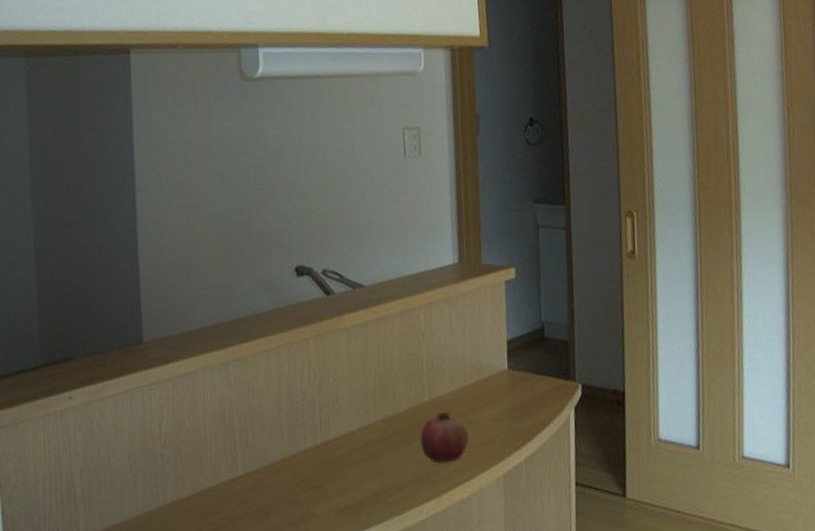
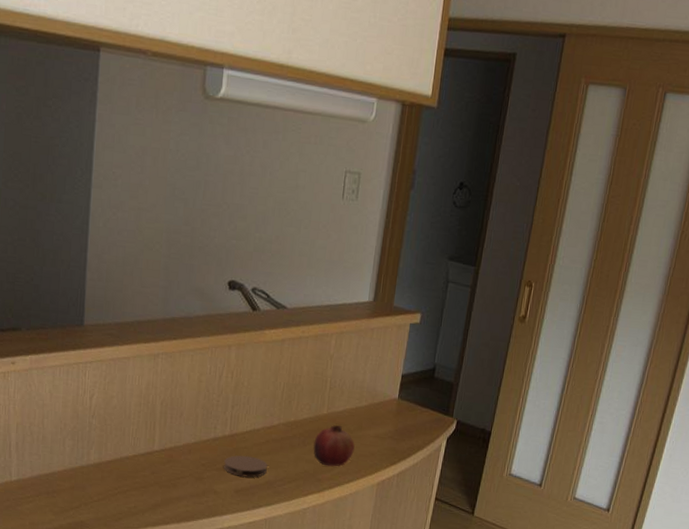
coaster: none [320,465,371,492] -> present [224,455,267,478]

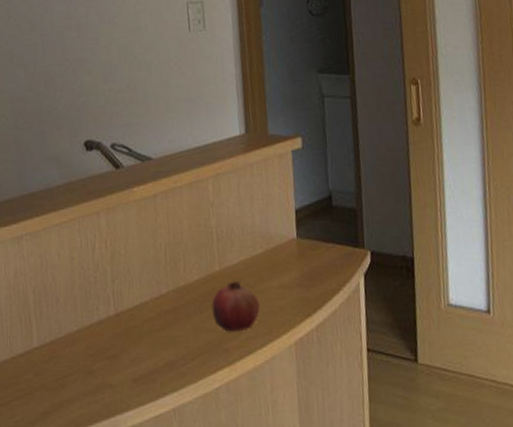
coaster: present [224,455,267,478] -> none [114,335,165,362]

